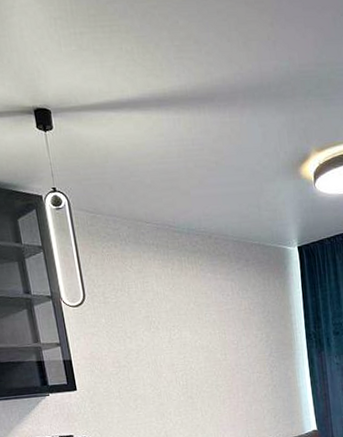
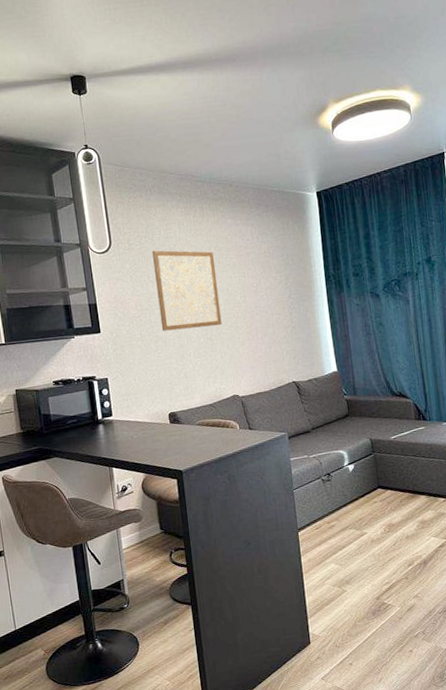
wall art: none [129,304,203,389] -> present [152,250,222,332]

